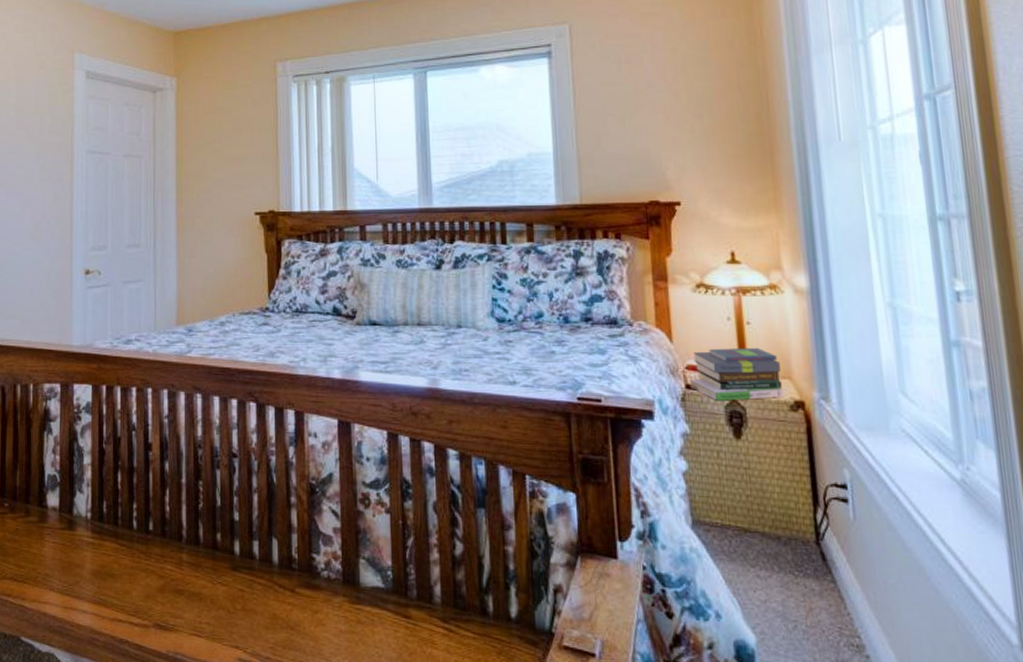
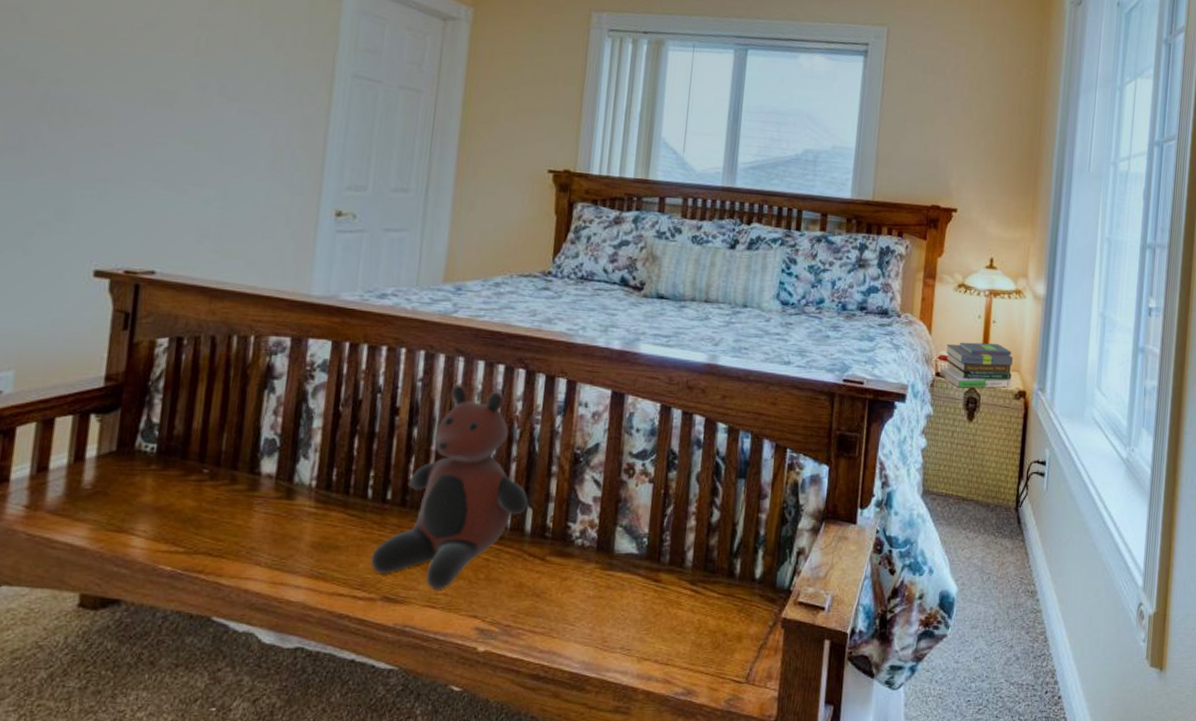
teddy bear: none [141,420,272,619] -> present [370,384,528,590]

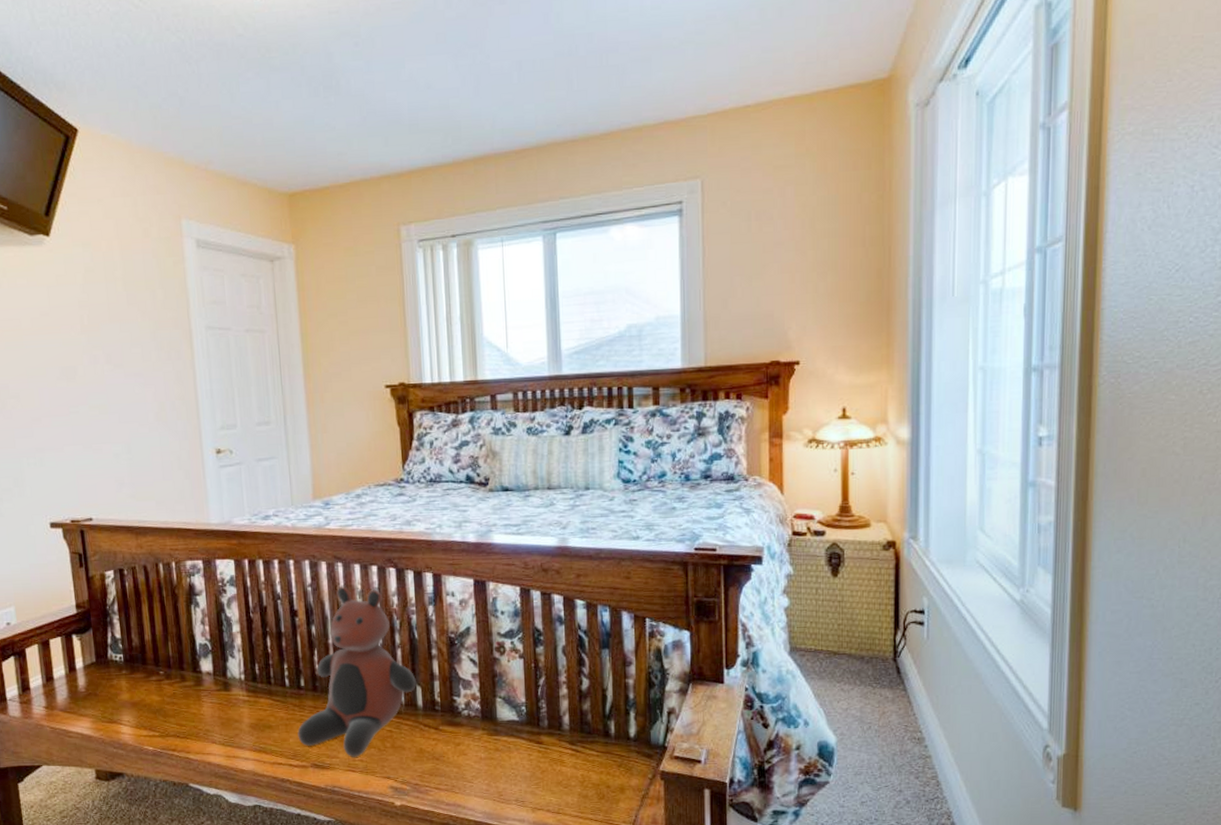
books: present [939,342,1013,389] -> none [796,495,878,545]

